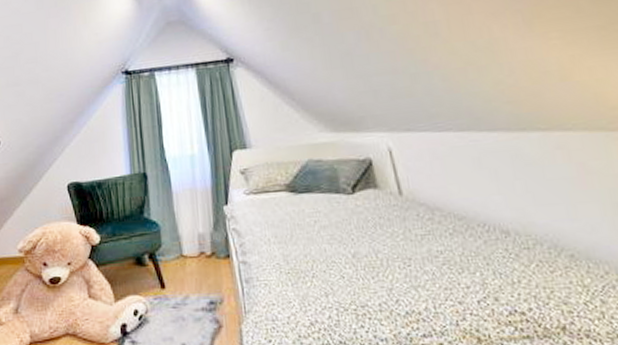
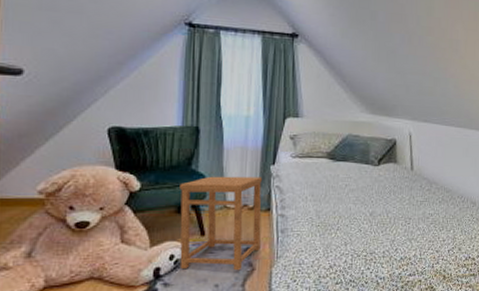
side table: none [135,220,225,328] -> present [179,176,262,271]

